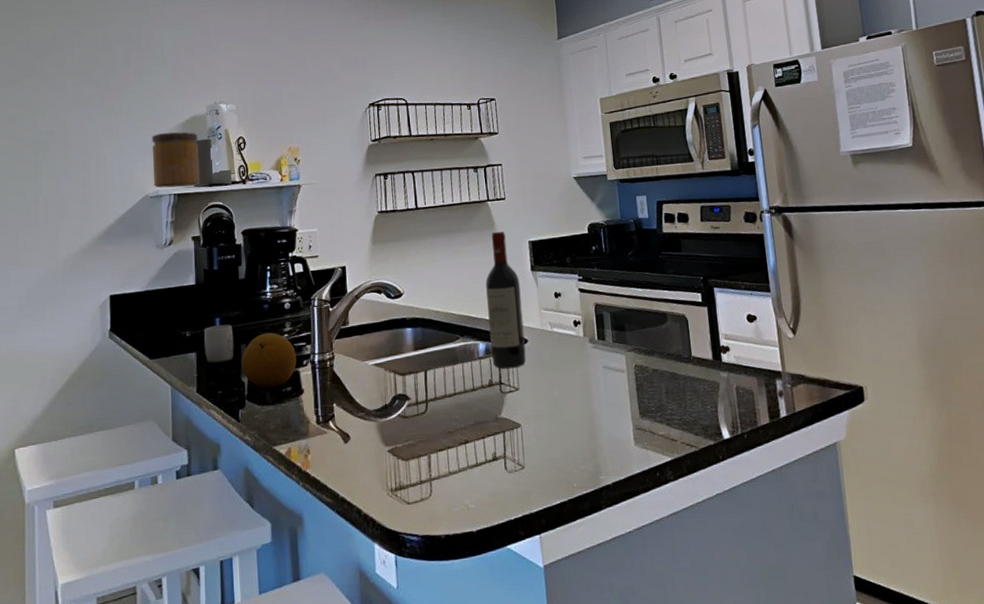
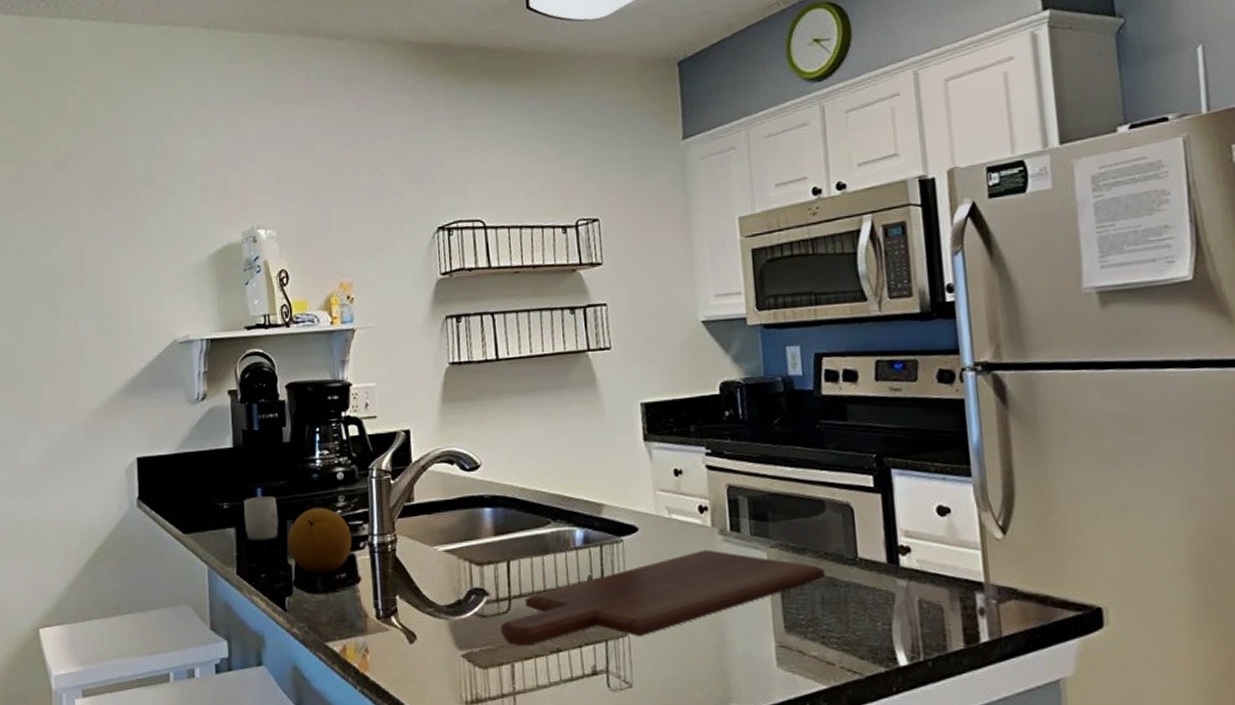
jar: present [151,132,200,188] -> none [179,264,236,332]
pen holder: present [194,139,232,188] -> none [229,272,274,332]
cutting board: none [420,355,669,440] -> present [501,549,825,646]
wine bottle: present [486,232,527,369] -> none [584,390,636,564]

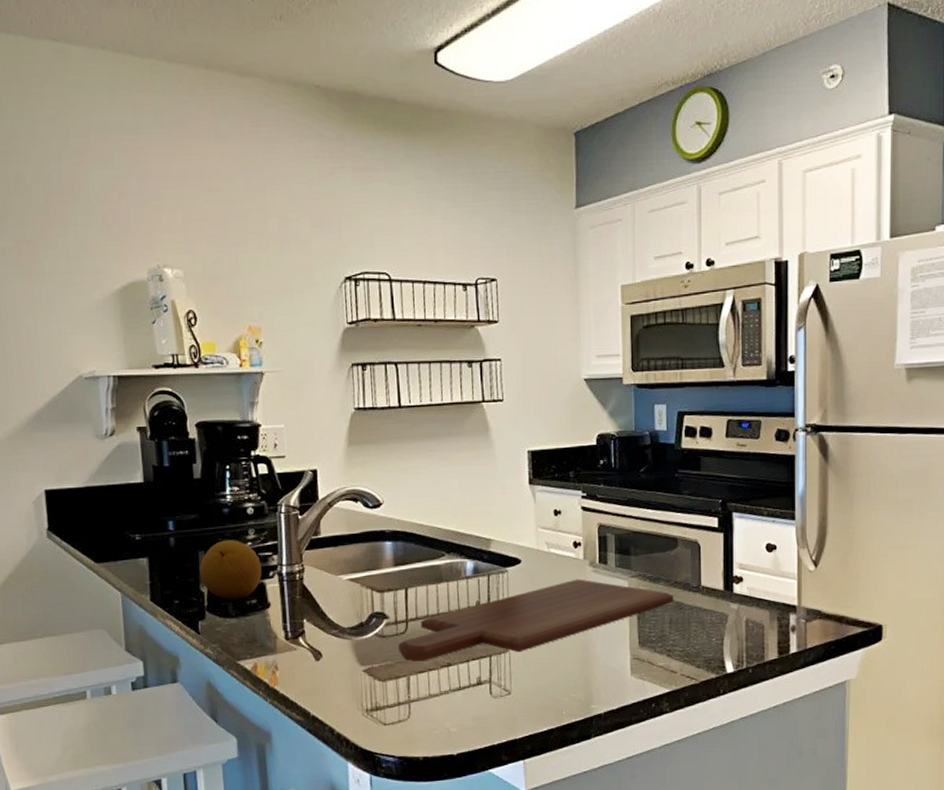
mug: present [243,496,279,542] -> none [155,529,191,571]

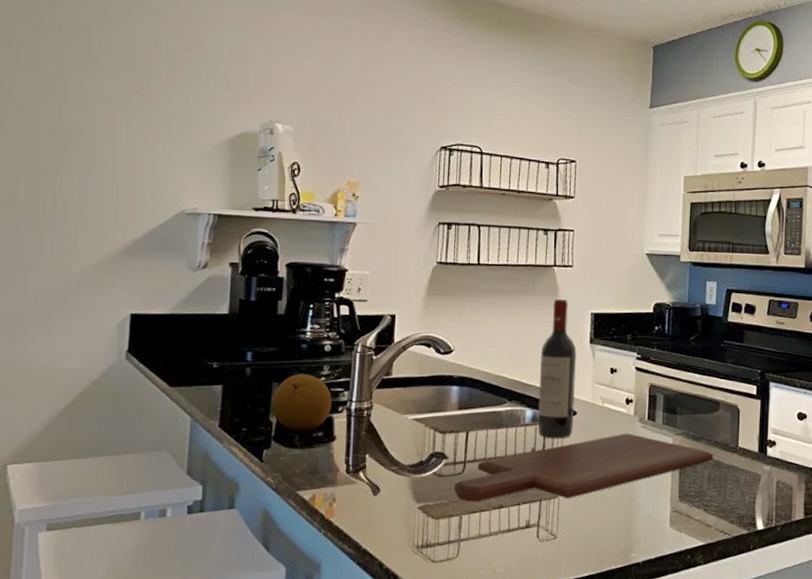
wine bottle: none [477,438,519,591] -> present [538,299,576,439]

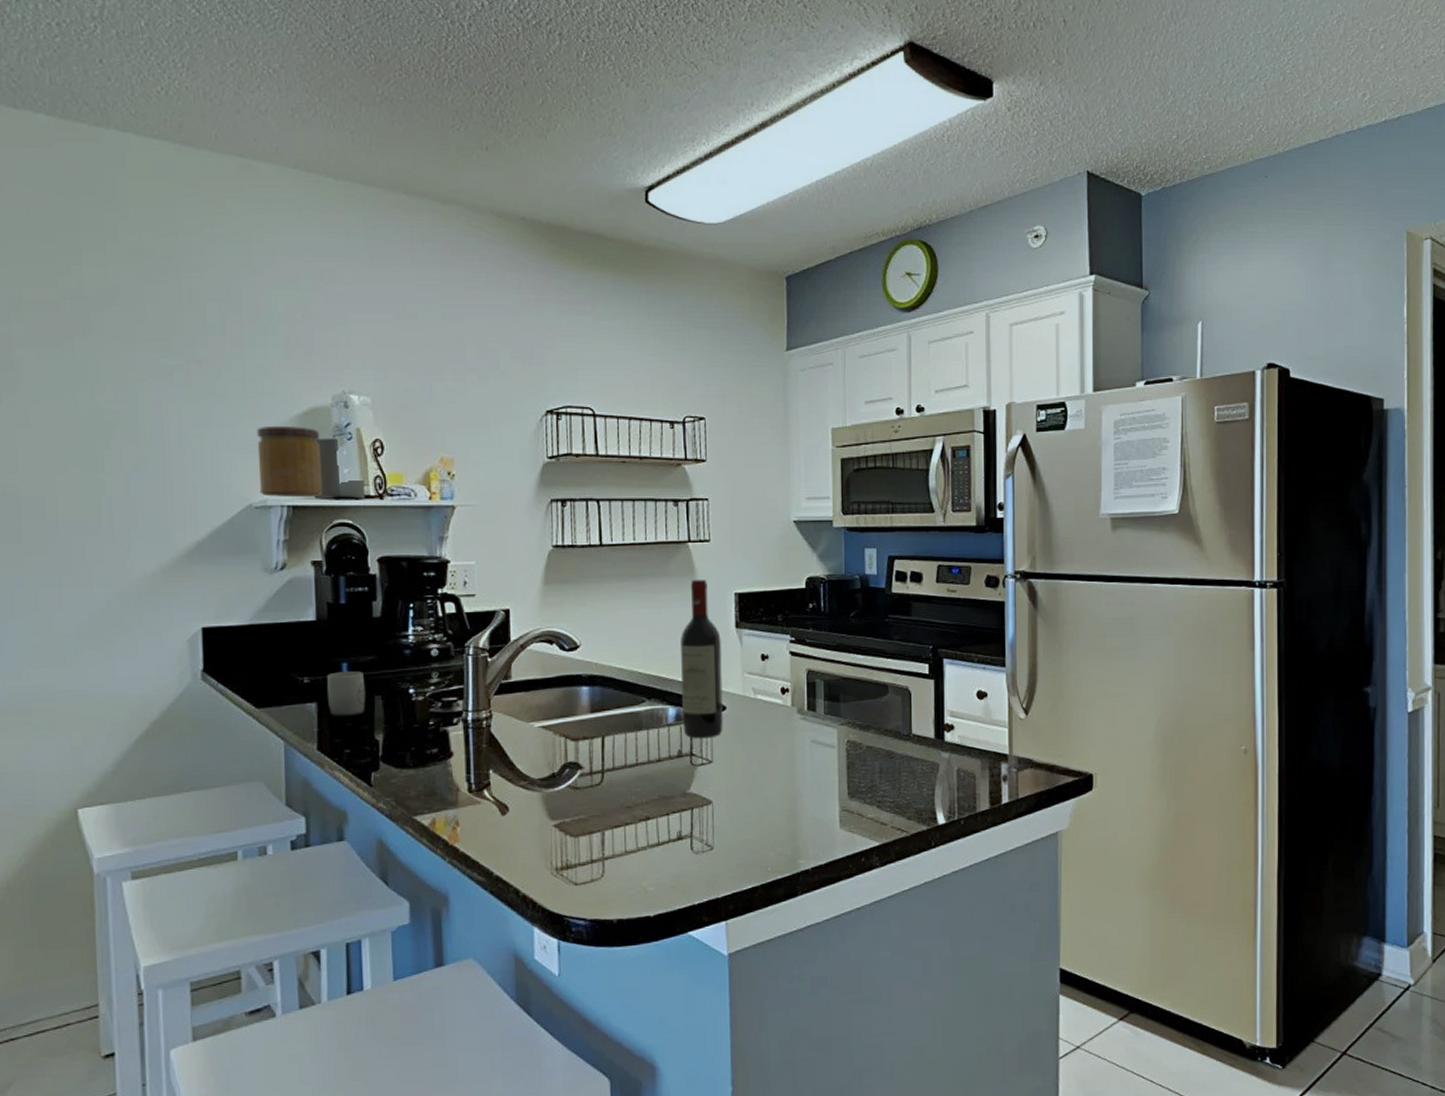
jar: none [192,146,247,208] -> present [256,426,322,498]
mug: none [231,360,266,400] -> present [326,671,366,718]
pen holder: none [237,159,282,213] -> present [314,439,366,501]
fruit: present [271,374,332,433] -> none [375,683,445,750]
cutting board: present [454,433,713,502] -> none [593,726,884,815]

